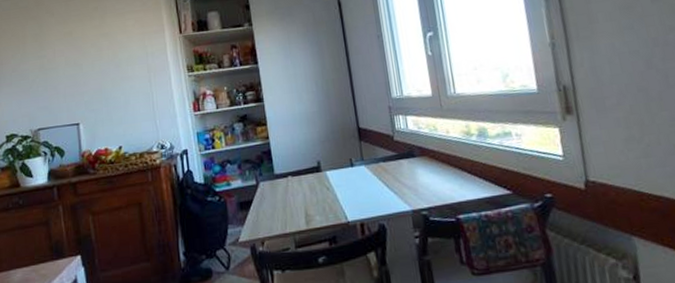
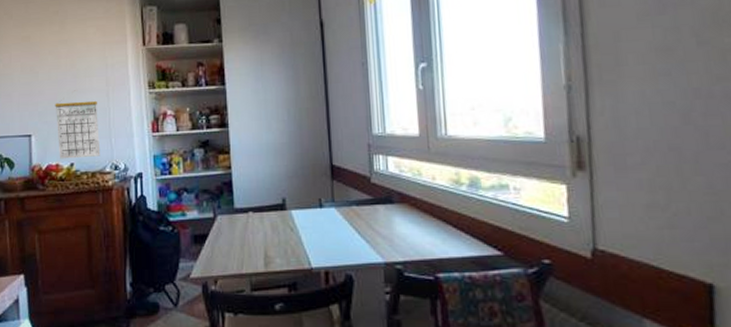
calendar: none [100,78,147,144] -> present [55,90,101,159]

